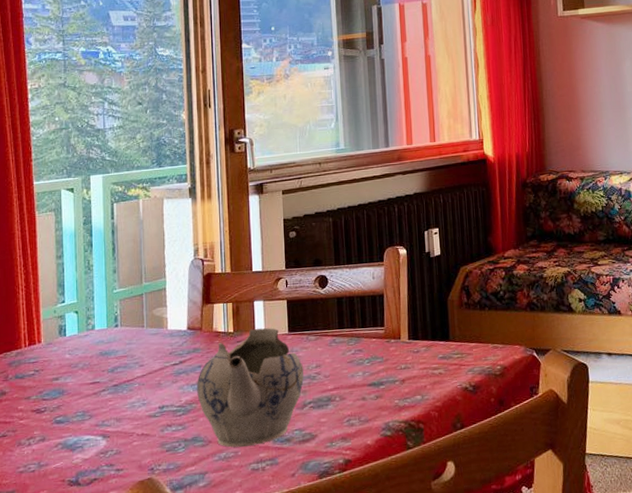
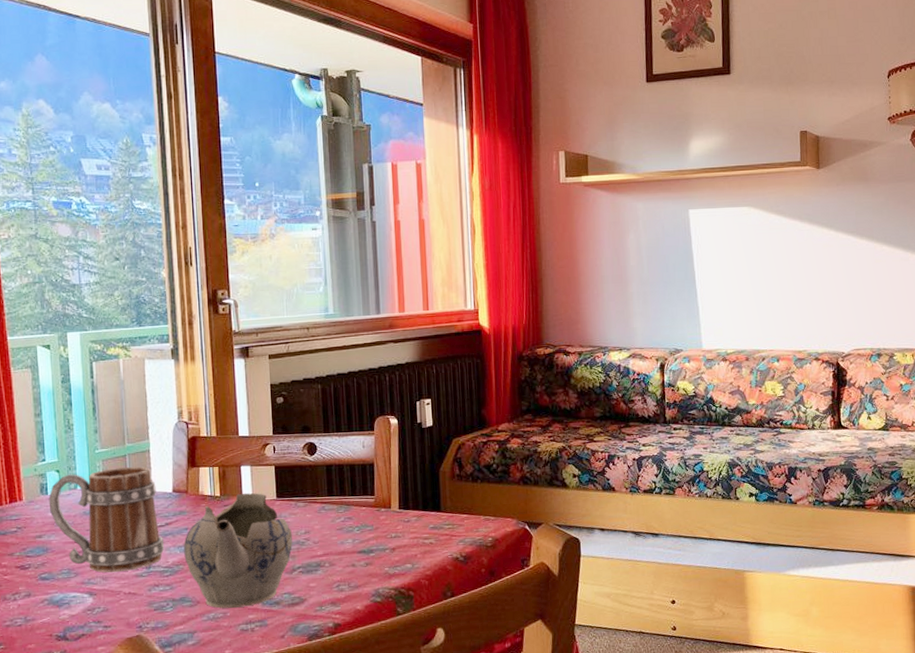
mug: none [66,305,178,414] -> present [48,466,165,573]

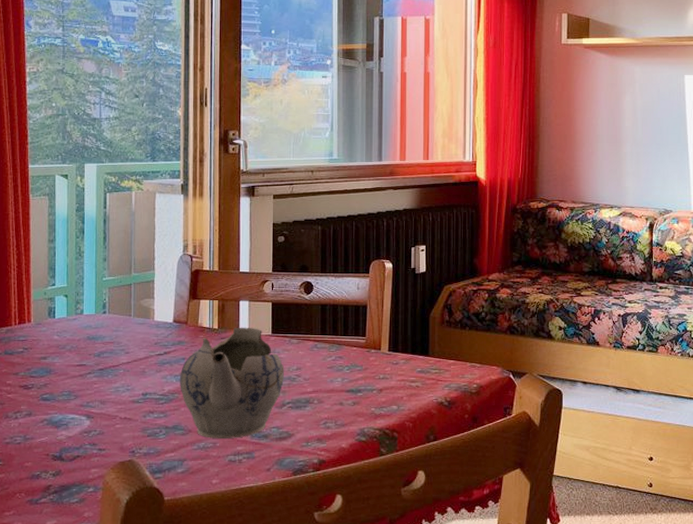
mug: present [48,466,165,573] -> none [55,296,162,398]

